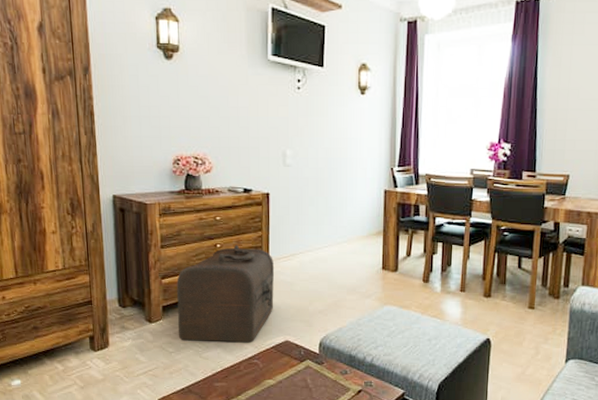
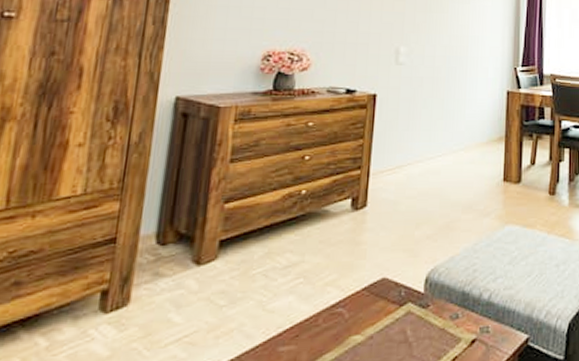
wooden chest: present [177,245,275,343] -> none [235,156,376,288]

